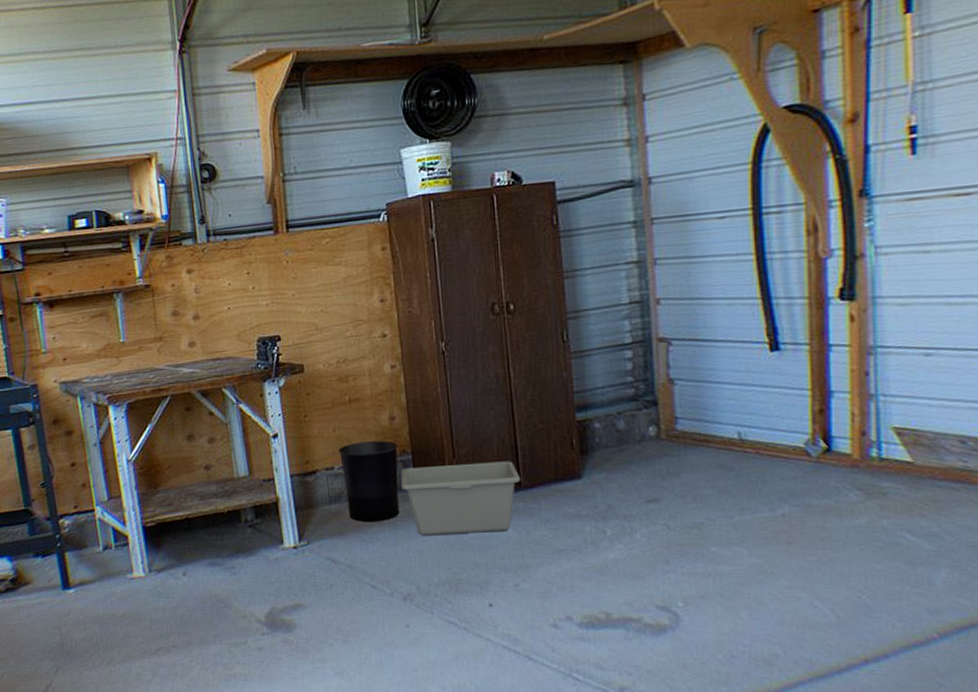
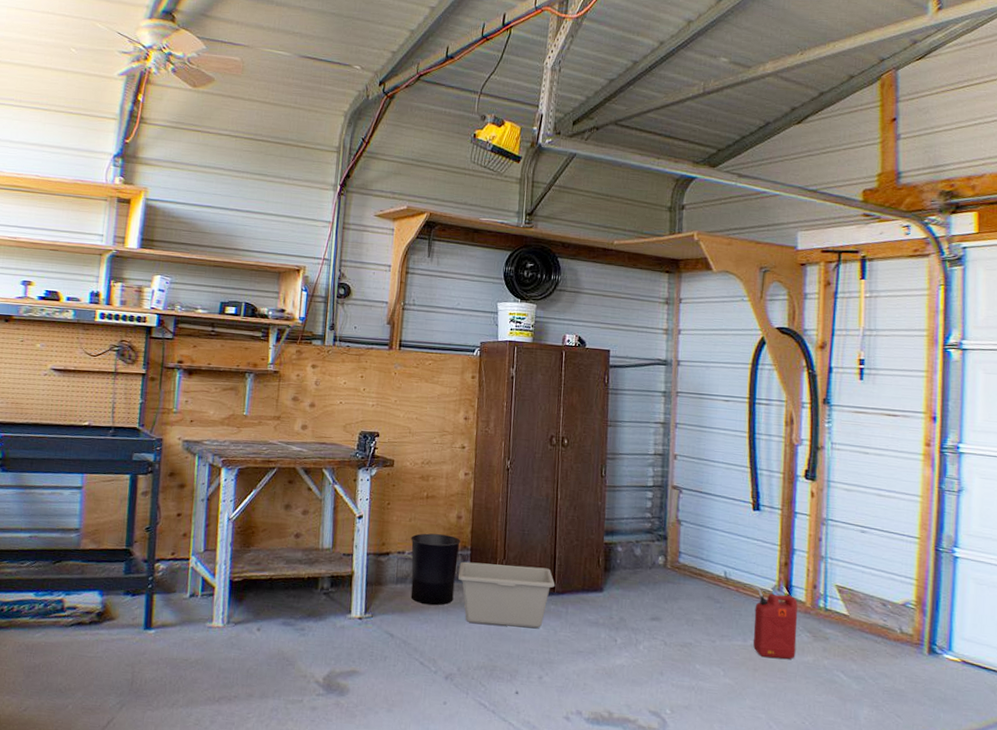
fuel can: none [776,442,843,526] -> present [751,584,798,659]

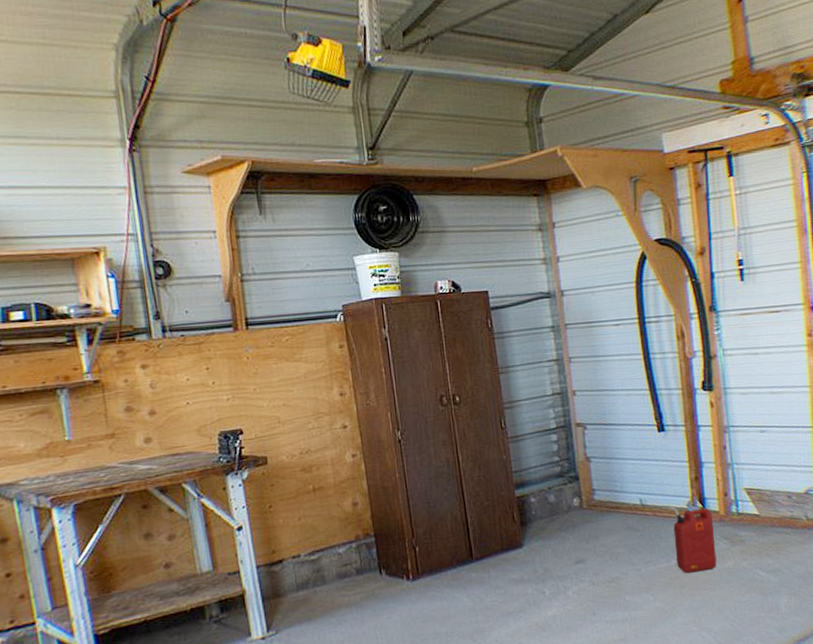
waste bin: present [410,533,460,606] -> none [304,525,365,606]
storage bin: present [457,561,555,629] -> none [365,536,473,613]

